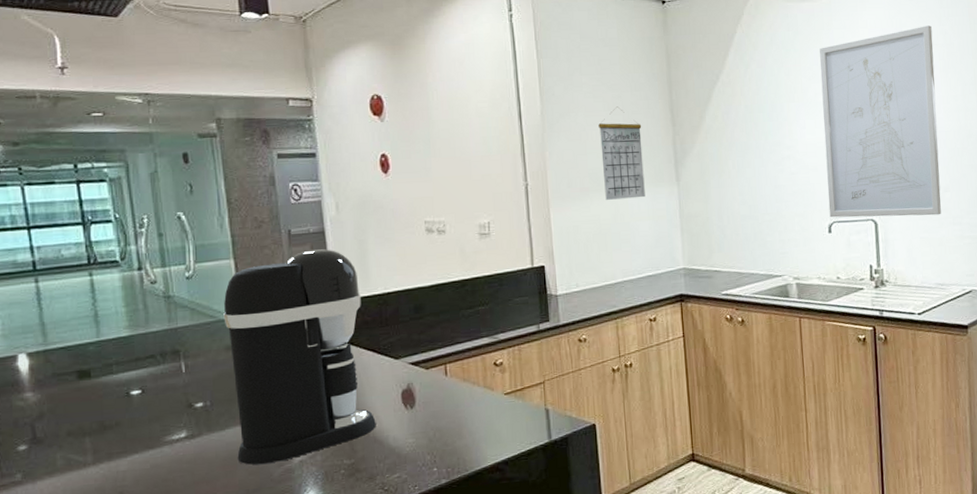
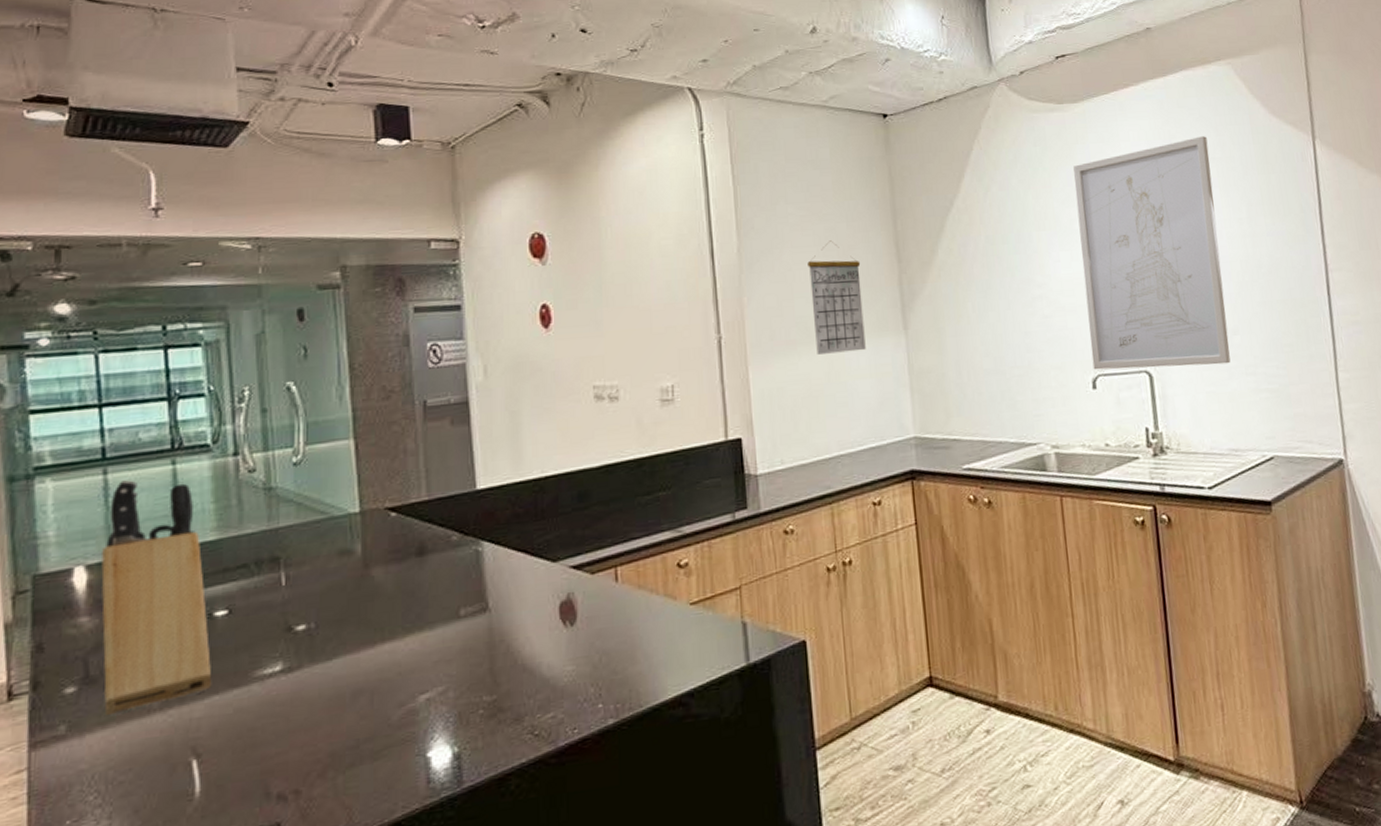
knife block: none [39,287,132,468] -> present [101,480,212,716]
coffee maker: present [223,249,376,465] -> none [337,423,526,706]

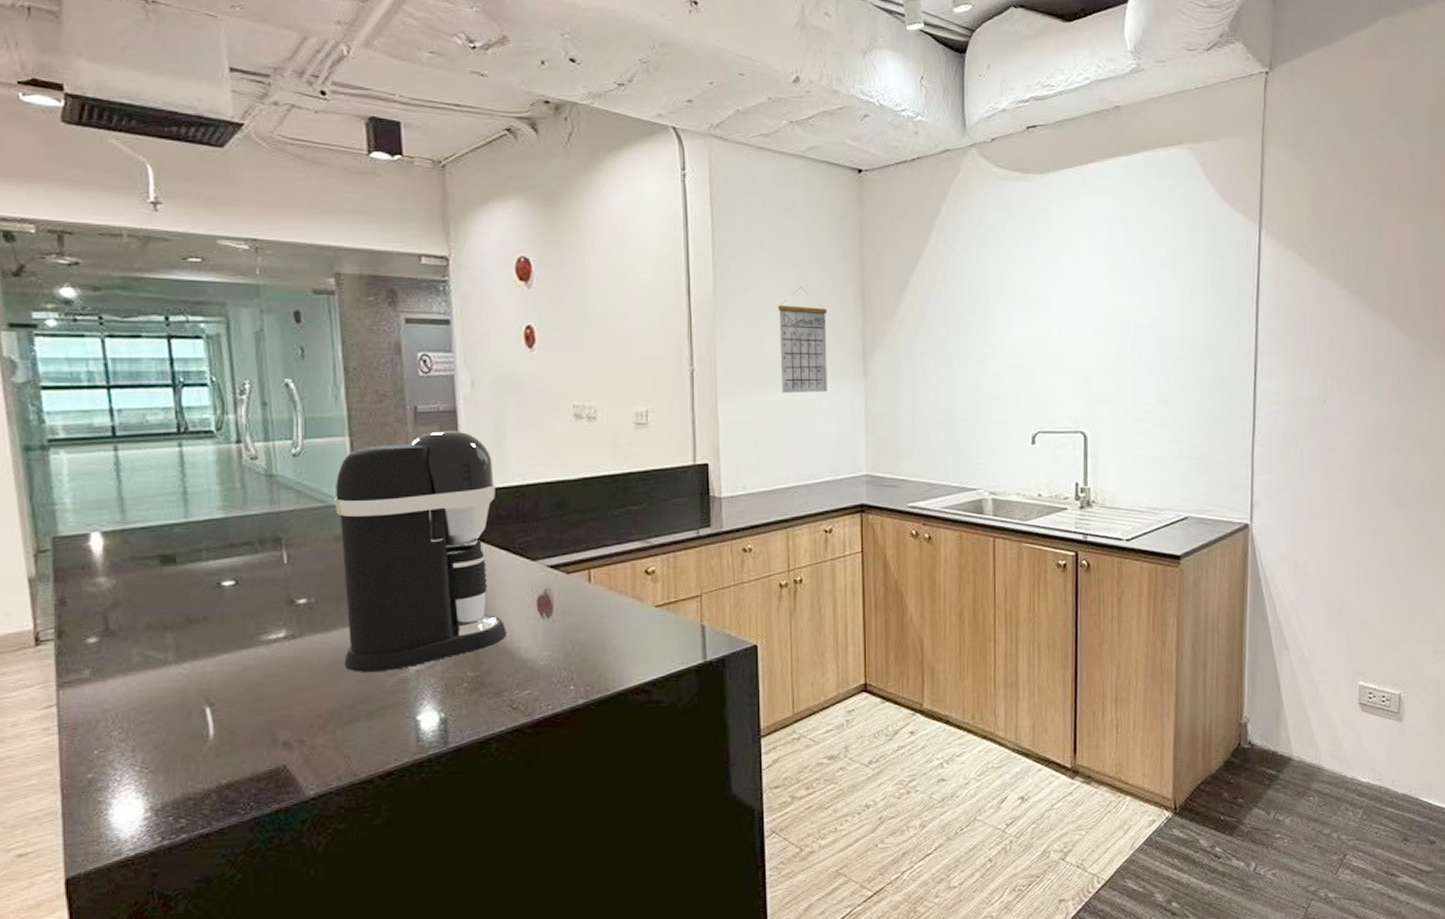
knife block: present [101,480,212,716] -> none [116,458,222,665]
coffee maker: none [337,423,526,706] -> present [334,431,506,672]
wall art: present [1073,136,1231,370] -> none [1033,216,1162,431]

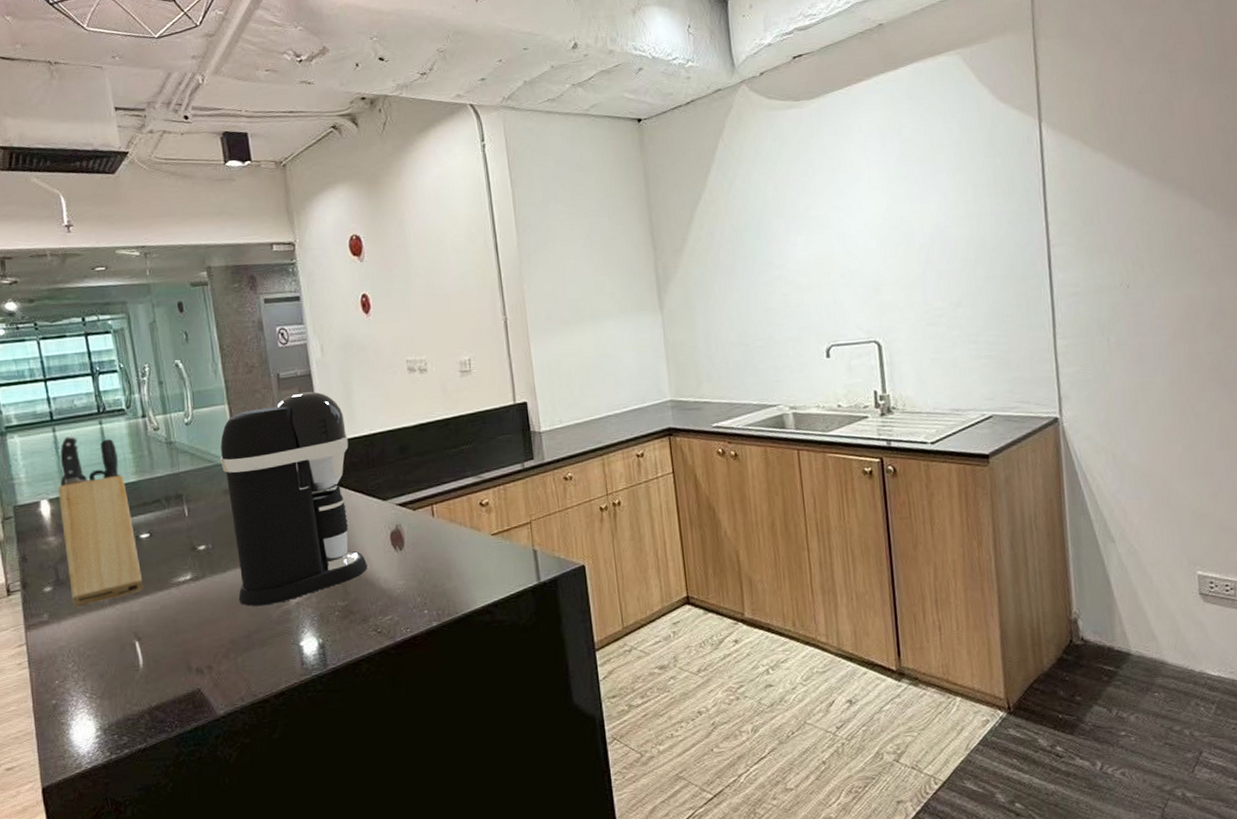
knife block: none [116,458,222,665] -> present [58,436,144,609]
calendar: present [778,287,828,393] -> none [576,233,628,332]

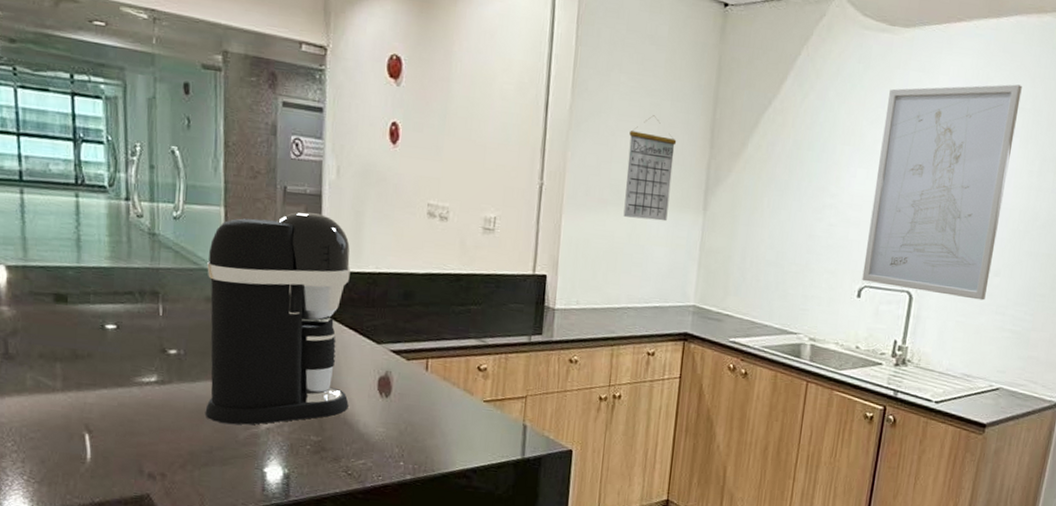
knife block: present [58,436,144,609] -> none [18,202,103,388]
calendar: none [576,233,628,332] -> present [623,115,677,222]
wall art: none [809,124,954,341] -> present [862,84,1022,301]

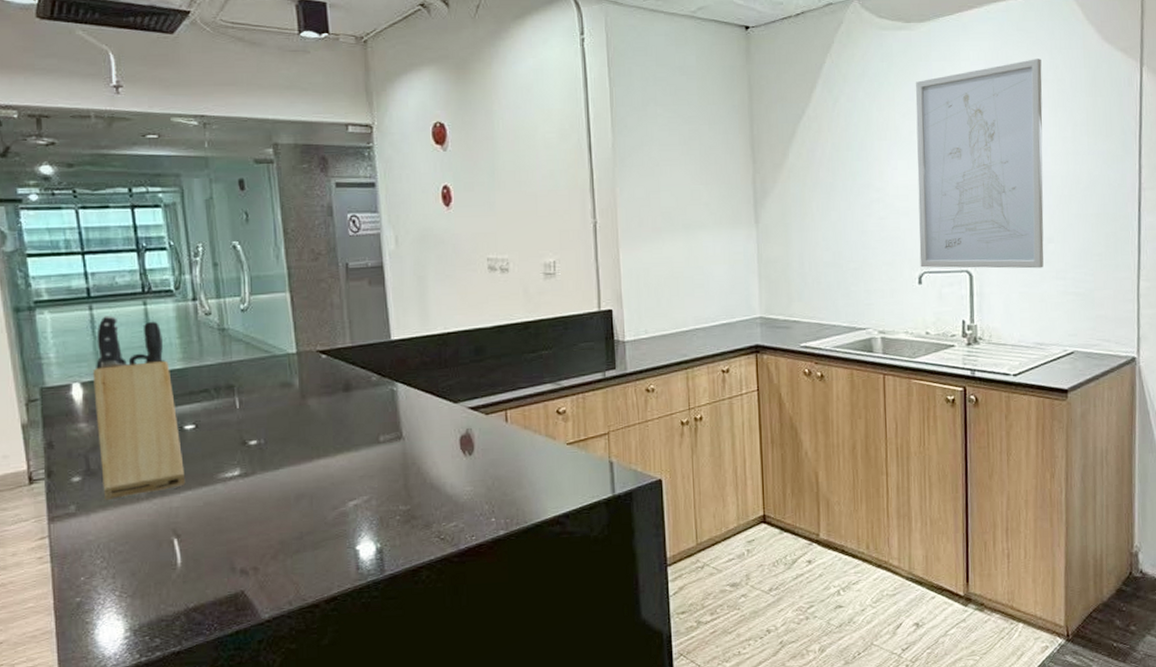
knife block: none [18,202,103,388] -> present [93,316,186,501]
coffee maker: present [205,212,351,425] -> none [278,285,433,507]
calendar: present [623,115,677,222] -> none [673,141,721,241]

